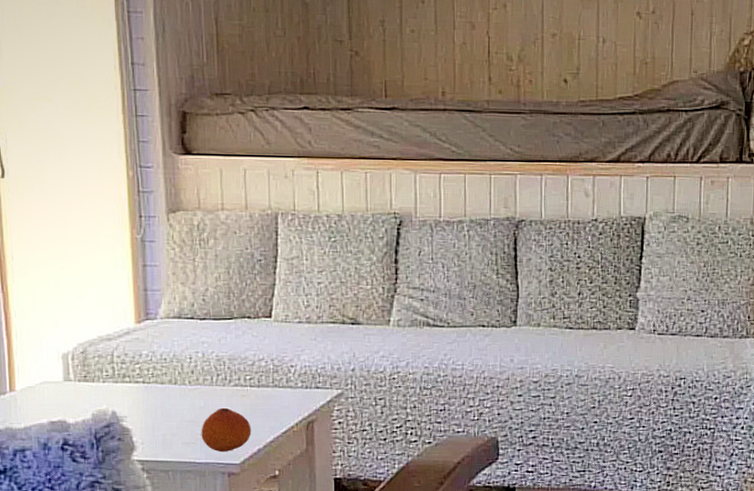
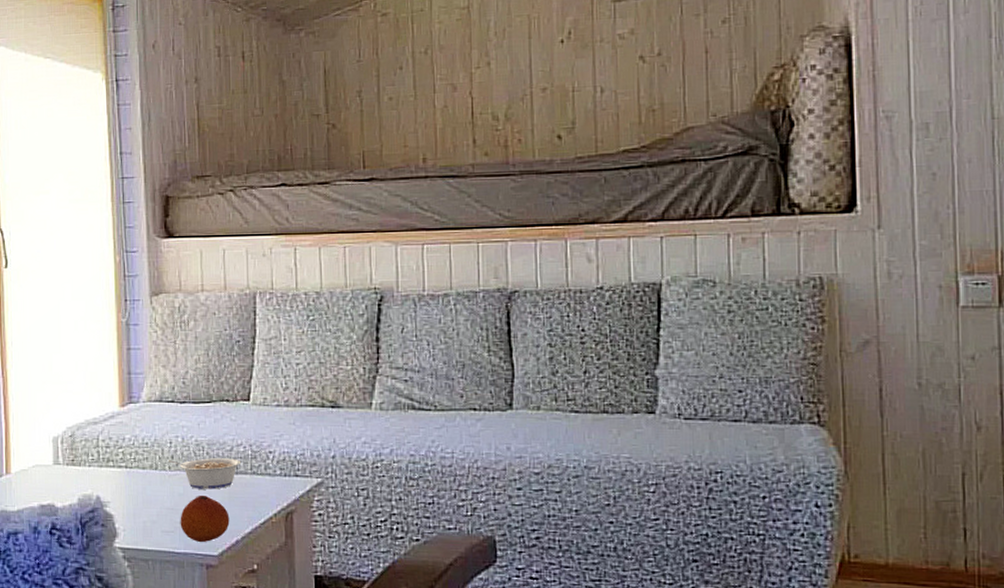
legume: none [187,372,263,402] -> present [167,458,242,490]

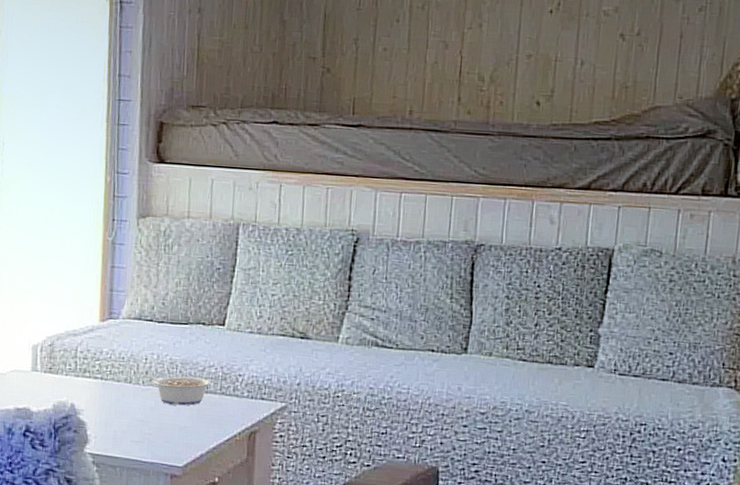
fruit: present [180,495,230,542] -> none [149,409,197,454]

